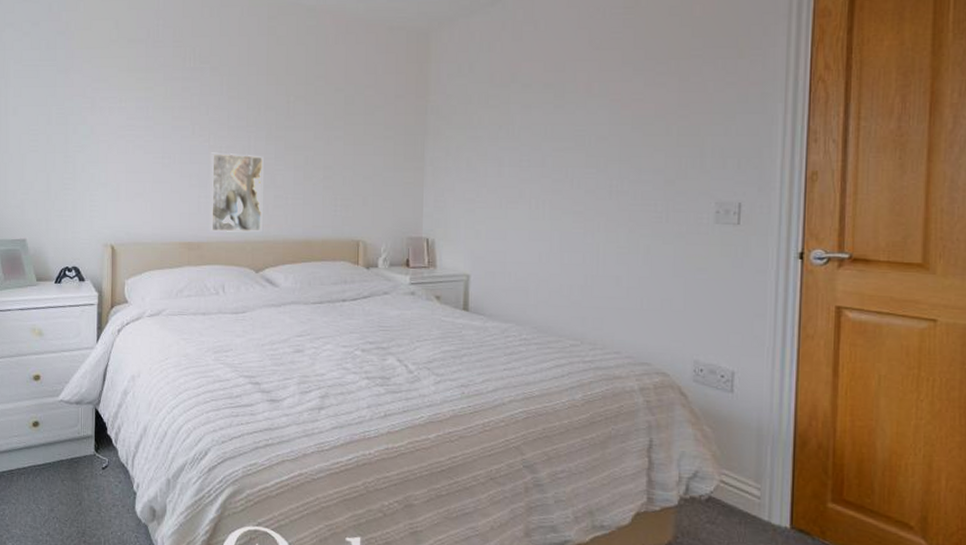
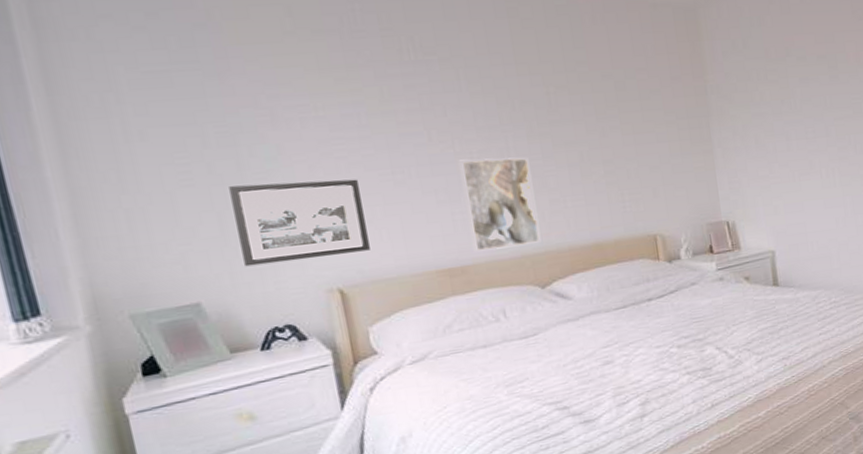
picture frame: none [57,155,138,218] -> present [229,179,370,267]

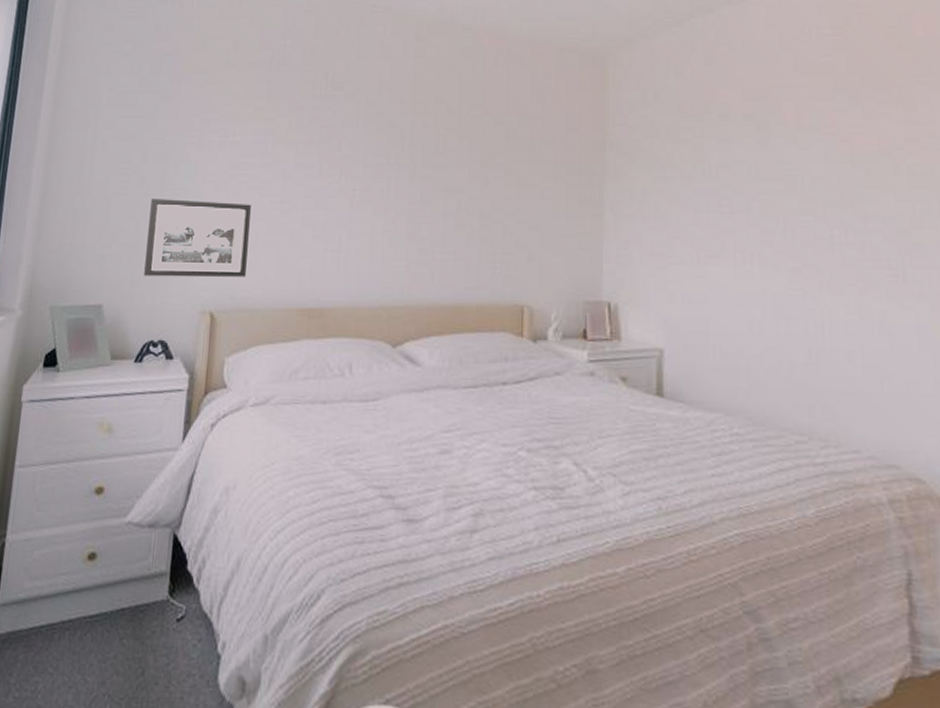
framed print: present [458,157,542,252] -> none [335,196,406,296]

